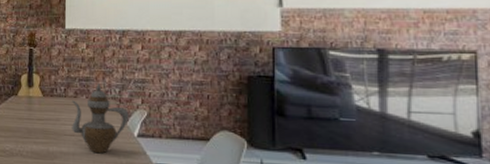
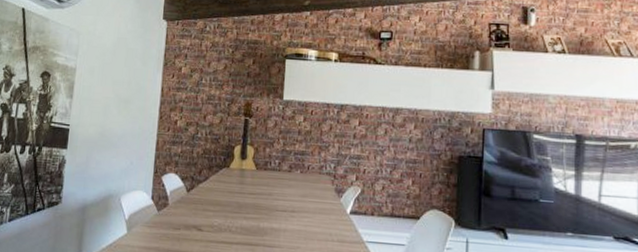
teapot: present [72,83,129,154] -> none [284,158,343,231]

